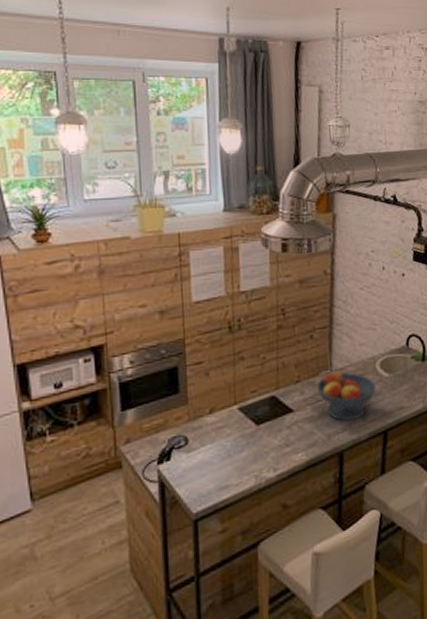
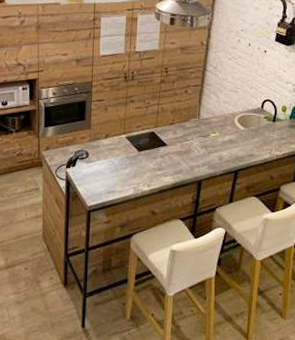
fruit bowl: present [317,370,377,421] -> none [186,119,233,159]

